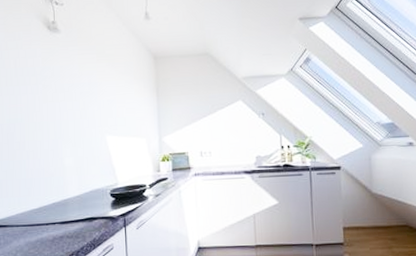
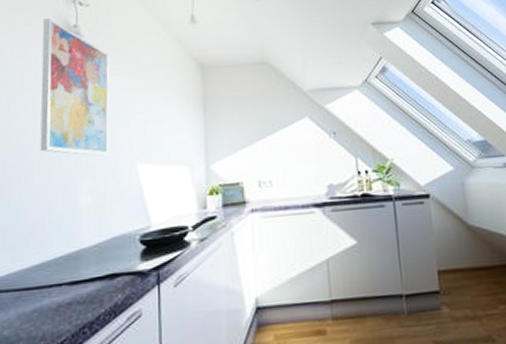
wall art: none [29,16,85,129] -> present [40,18,110,157]

